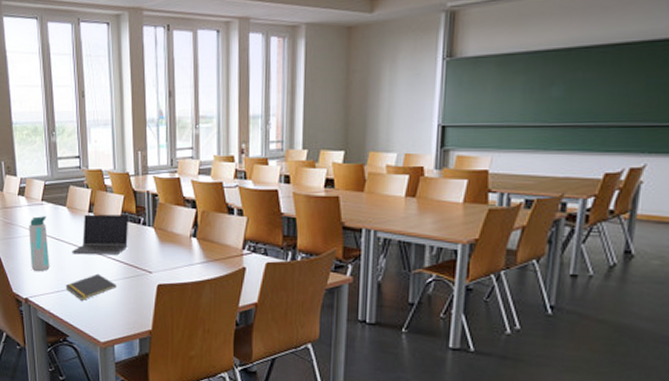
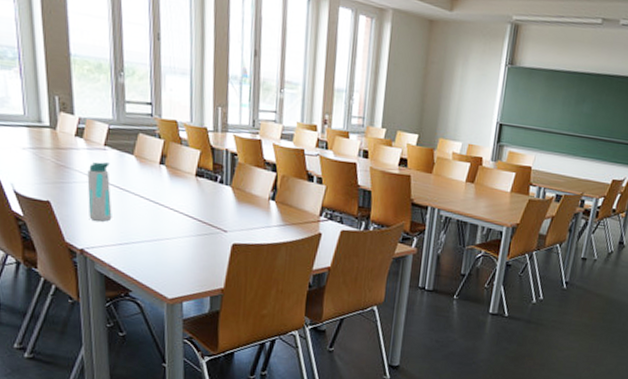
notepad: present [65,273,117,301] -> none [129,228,188,255]
laptop computer: present [72,214,128,255] -> none [139,165,205,211]

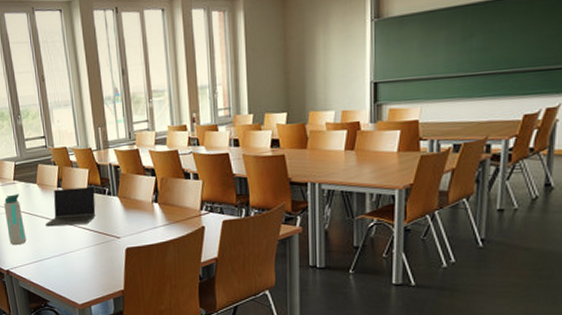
laptop computer: none [139,165,205,211] -> present [45,187,96,227]

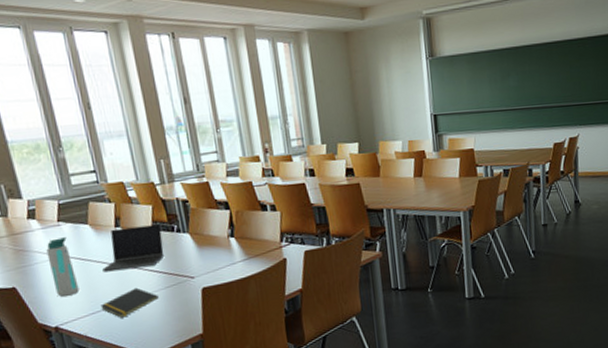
notepad: none [42,242,89,268] -> present [100,287,159,318]

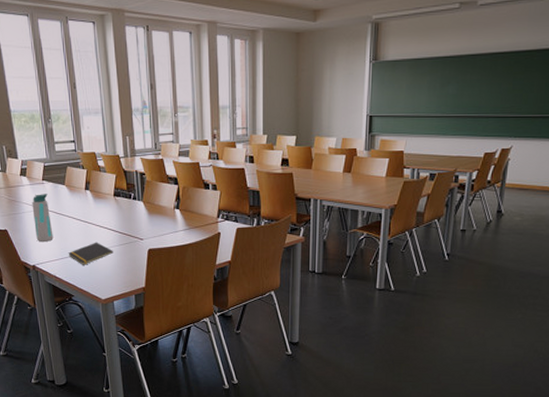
laptop computer: present [102,224,165,273] -> none [72,191,121,226]

